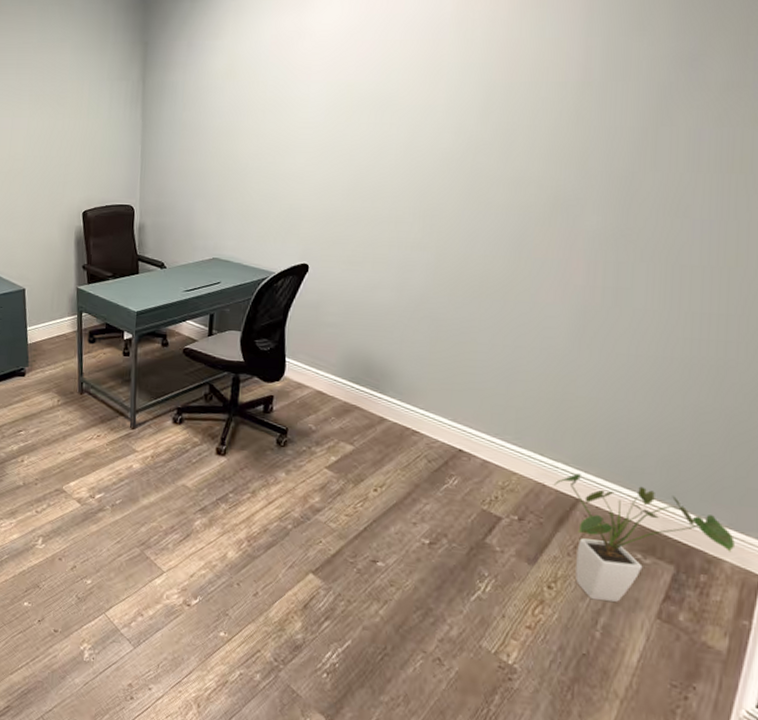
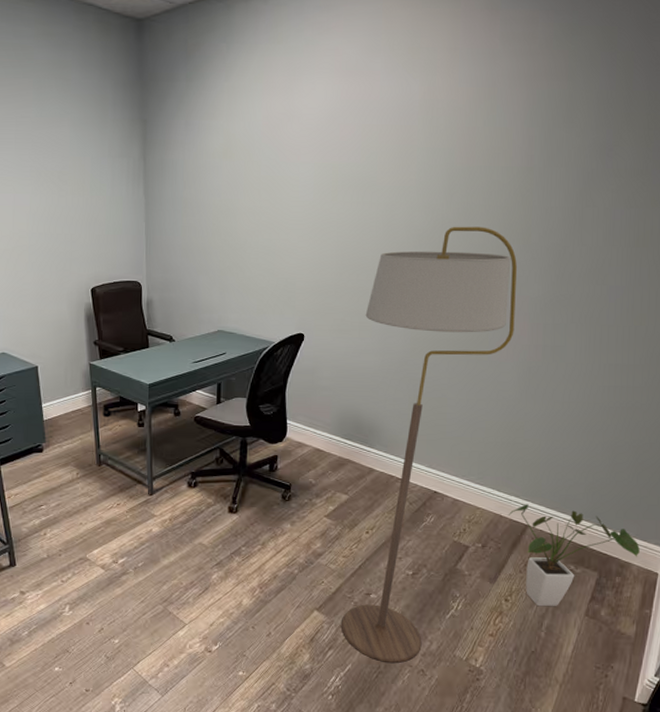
floor lamp: none [341,149,570,647] -> present [341,226,517,663]

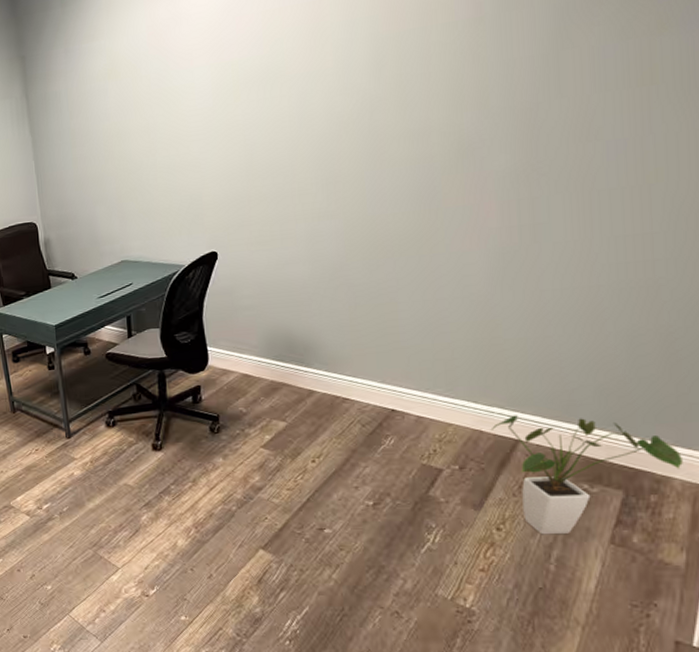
floor lamp: present [341,226,517,663] -> none [286,98,478,604]

